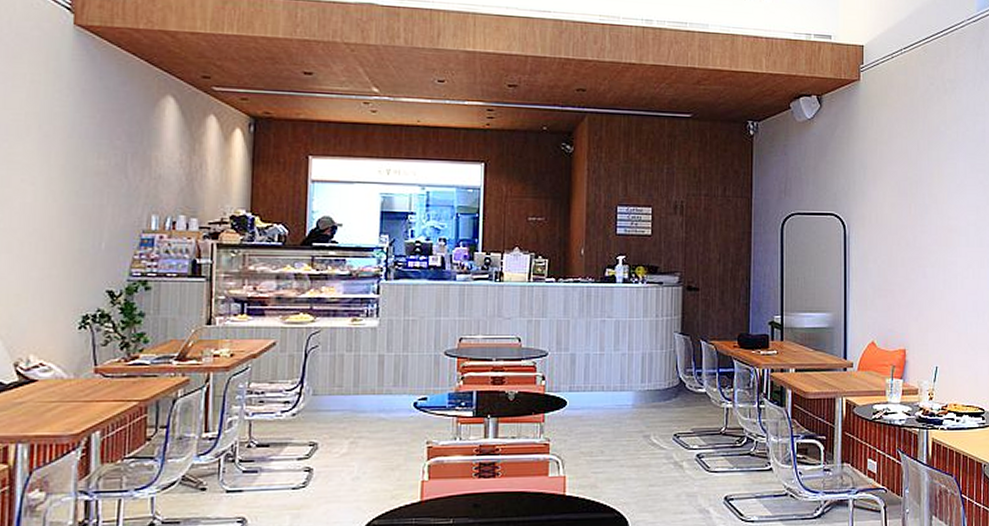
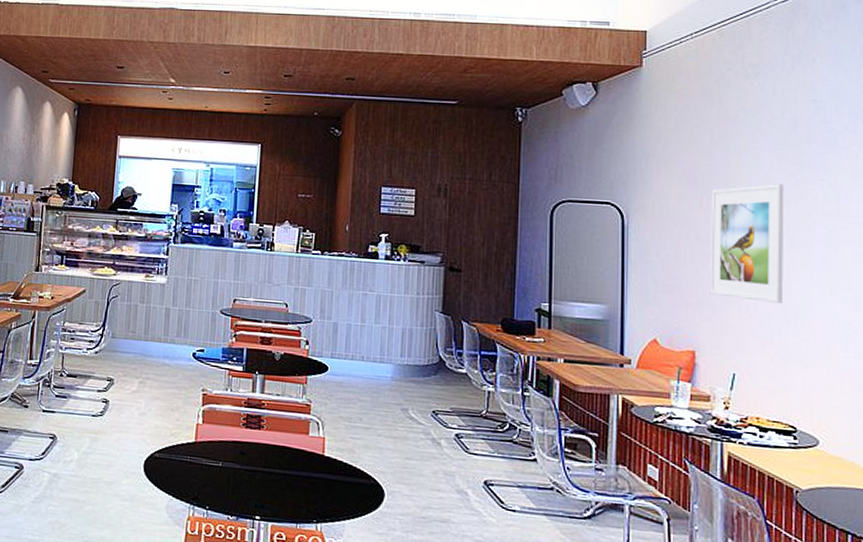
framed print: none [917,190,975,299] -> present [709,183,784,303]

